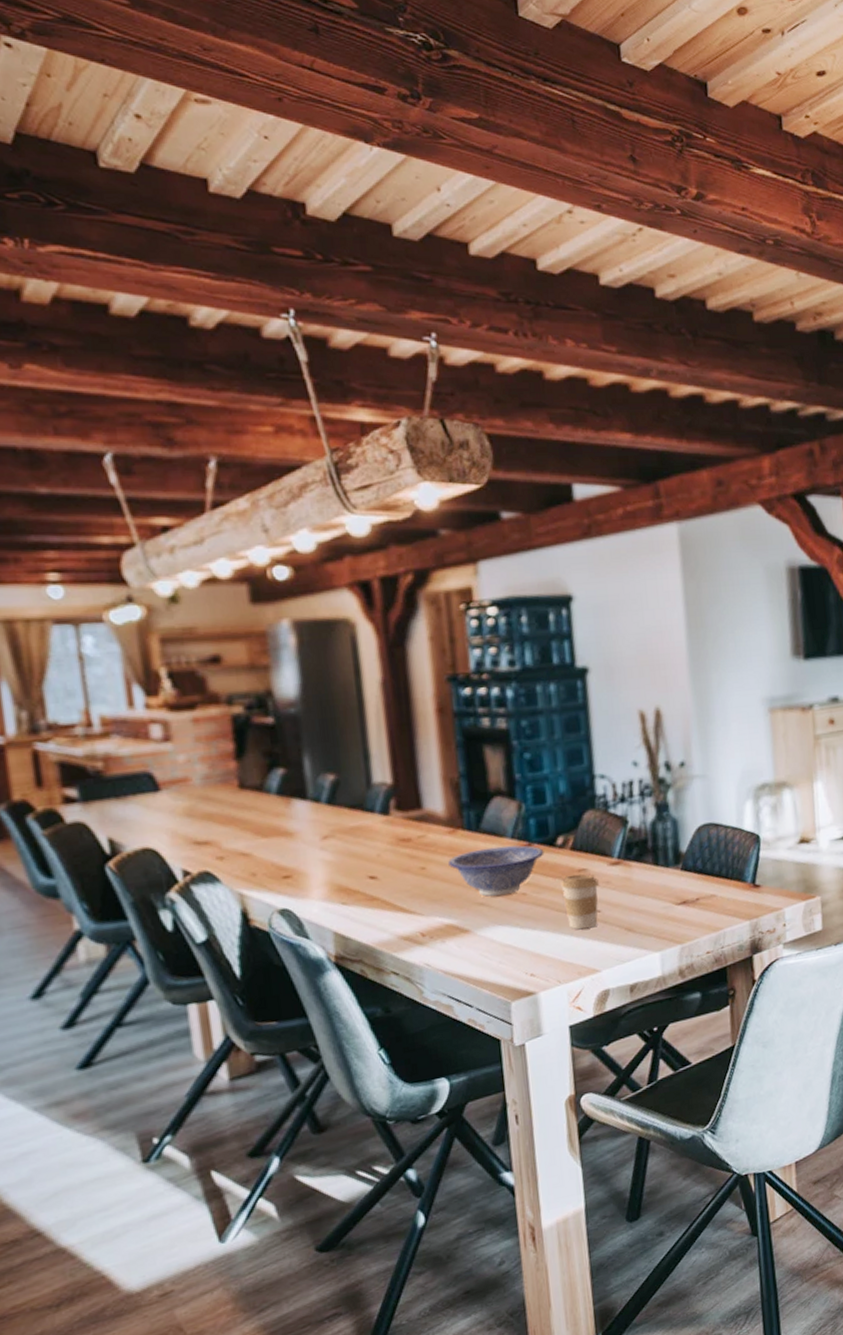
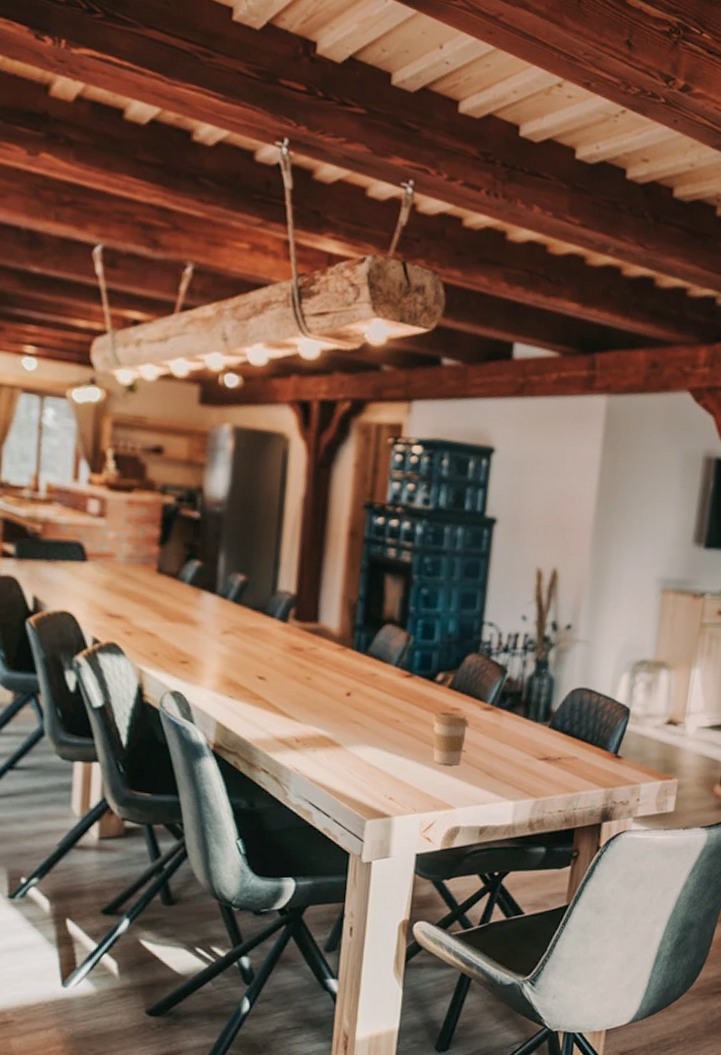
decorative bowl: present [448,845,544,897] -> none [333,670,424,719]

